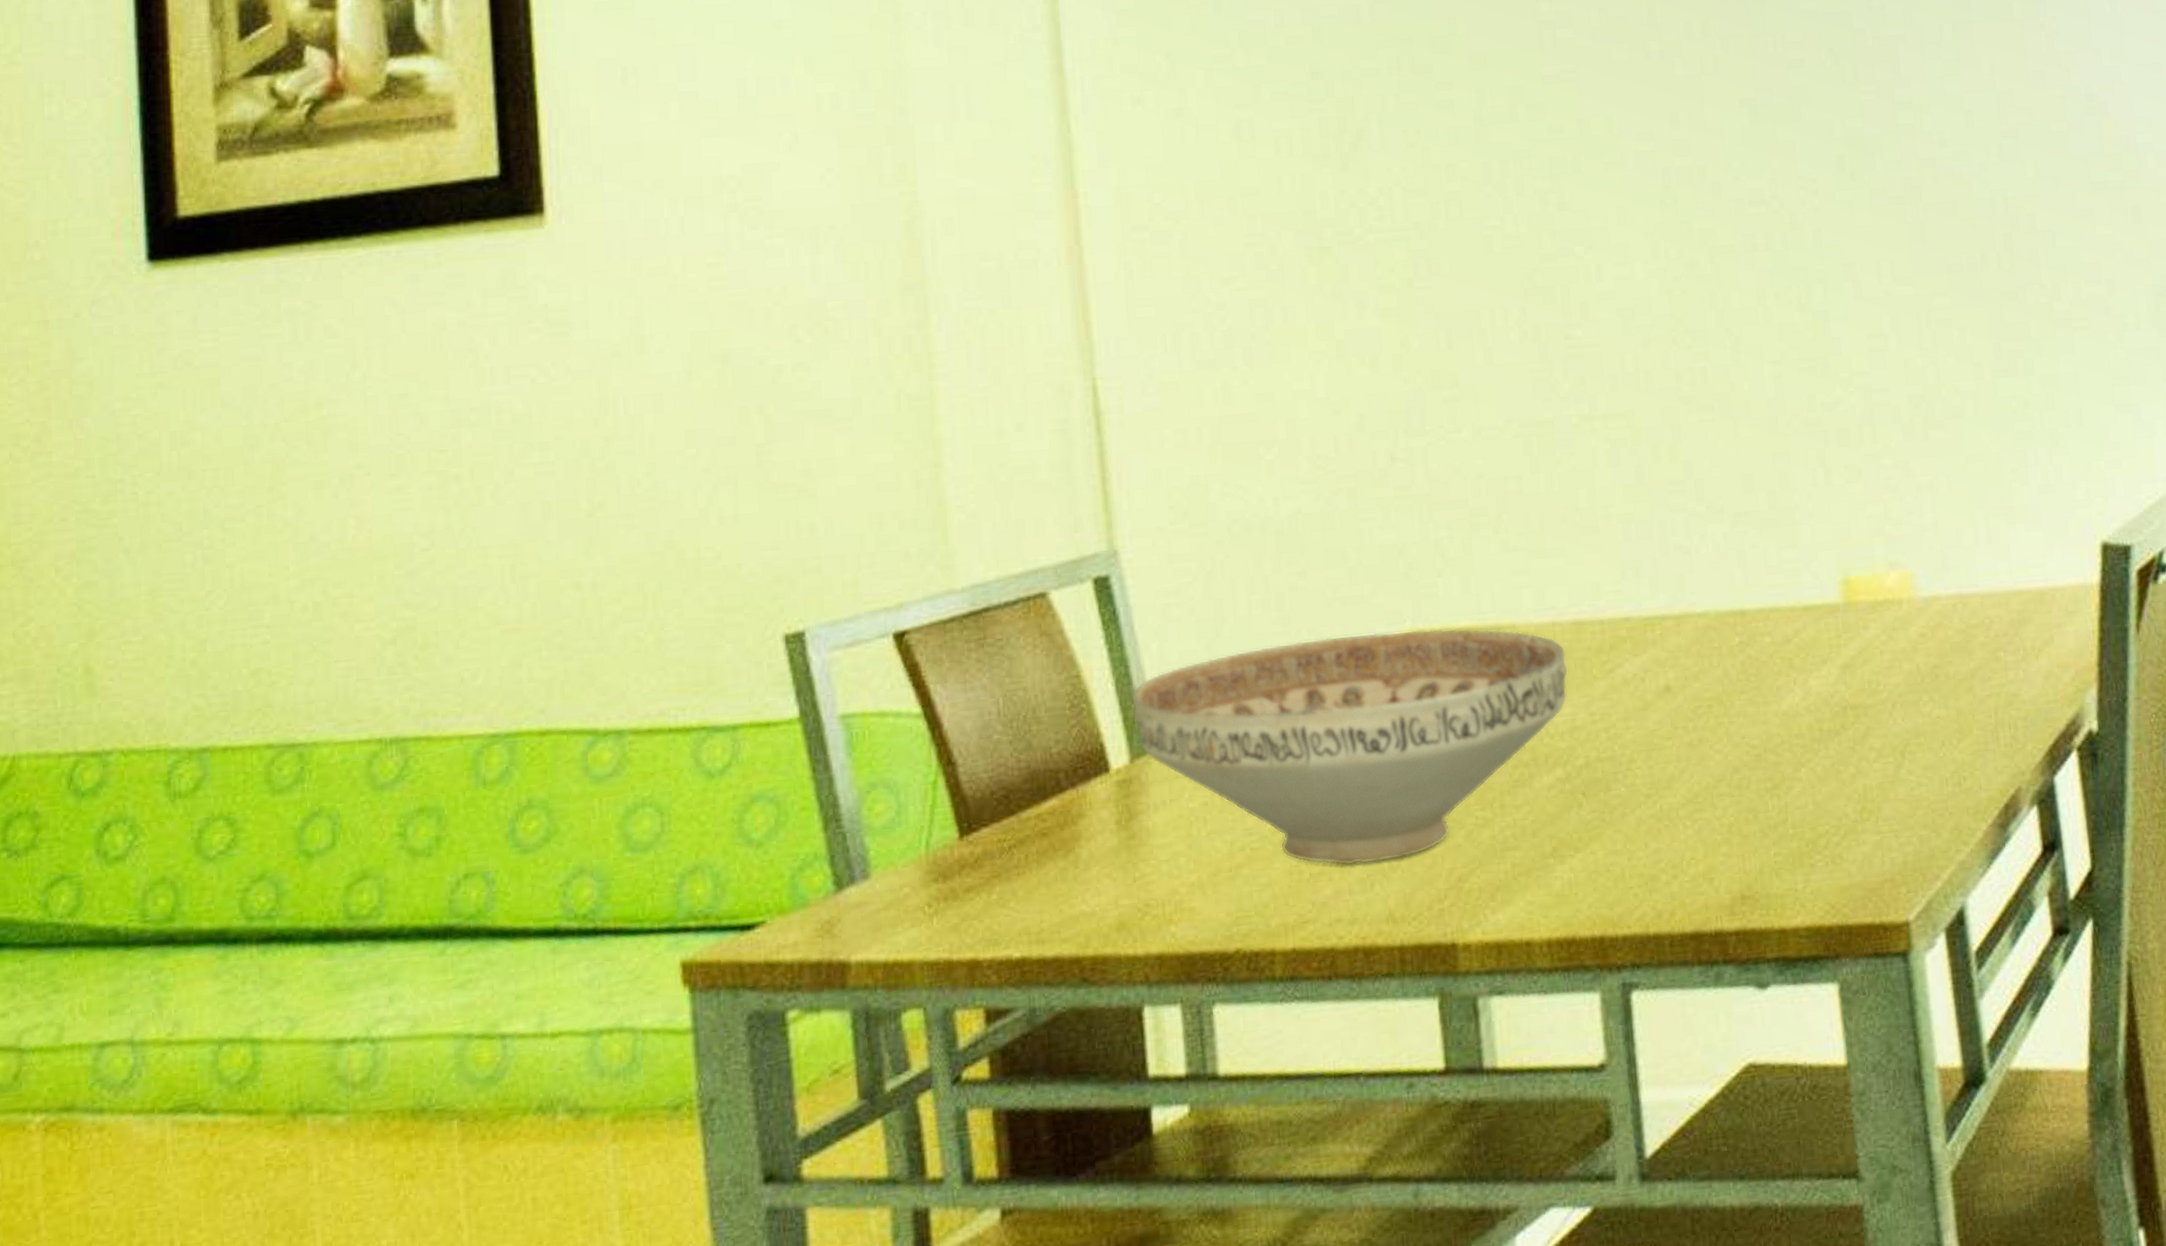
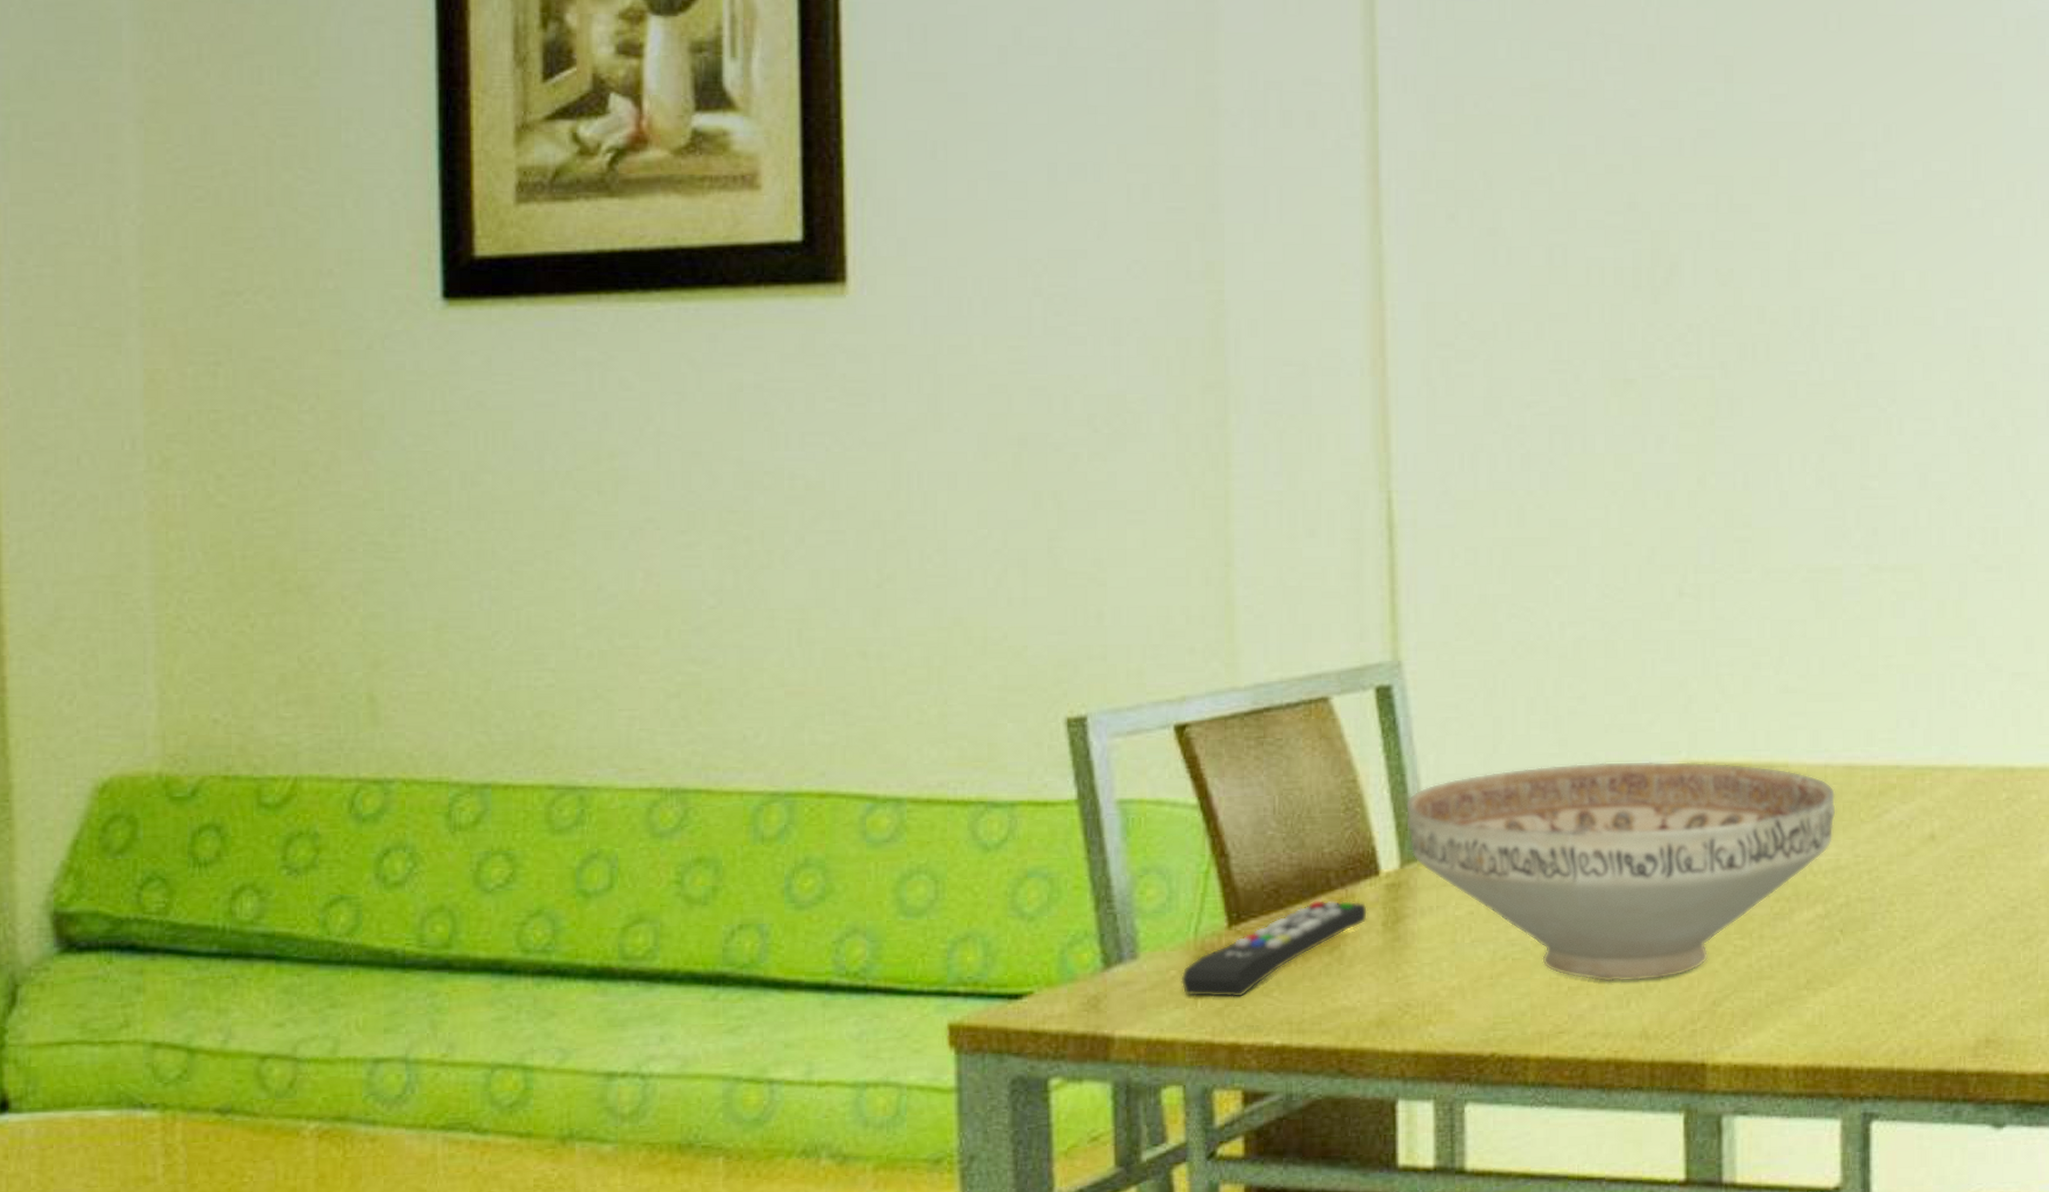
remote control: none [914,801,1101,914] -> present [1181,899,1368,998]

